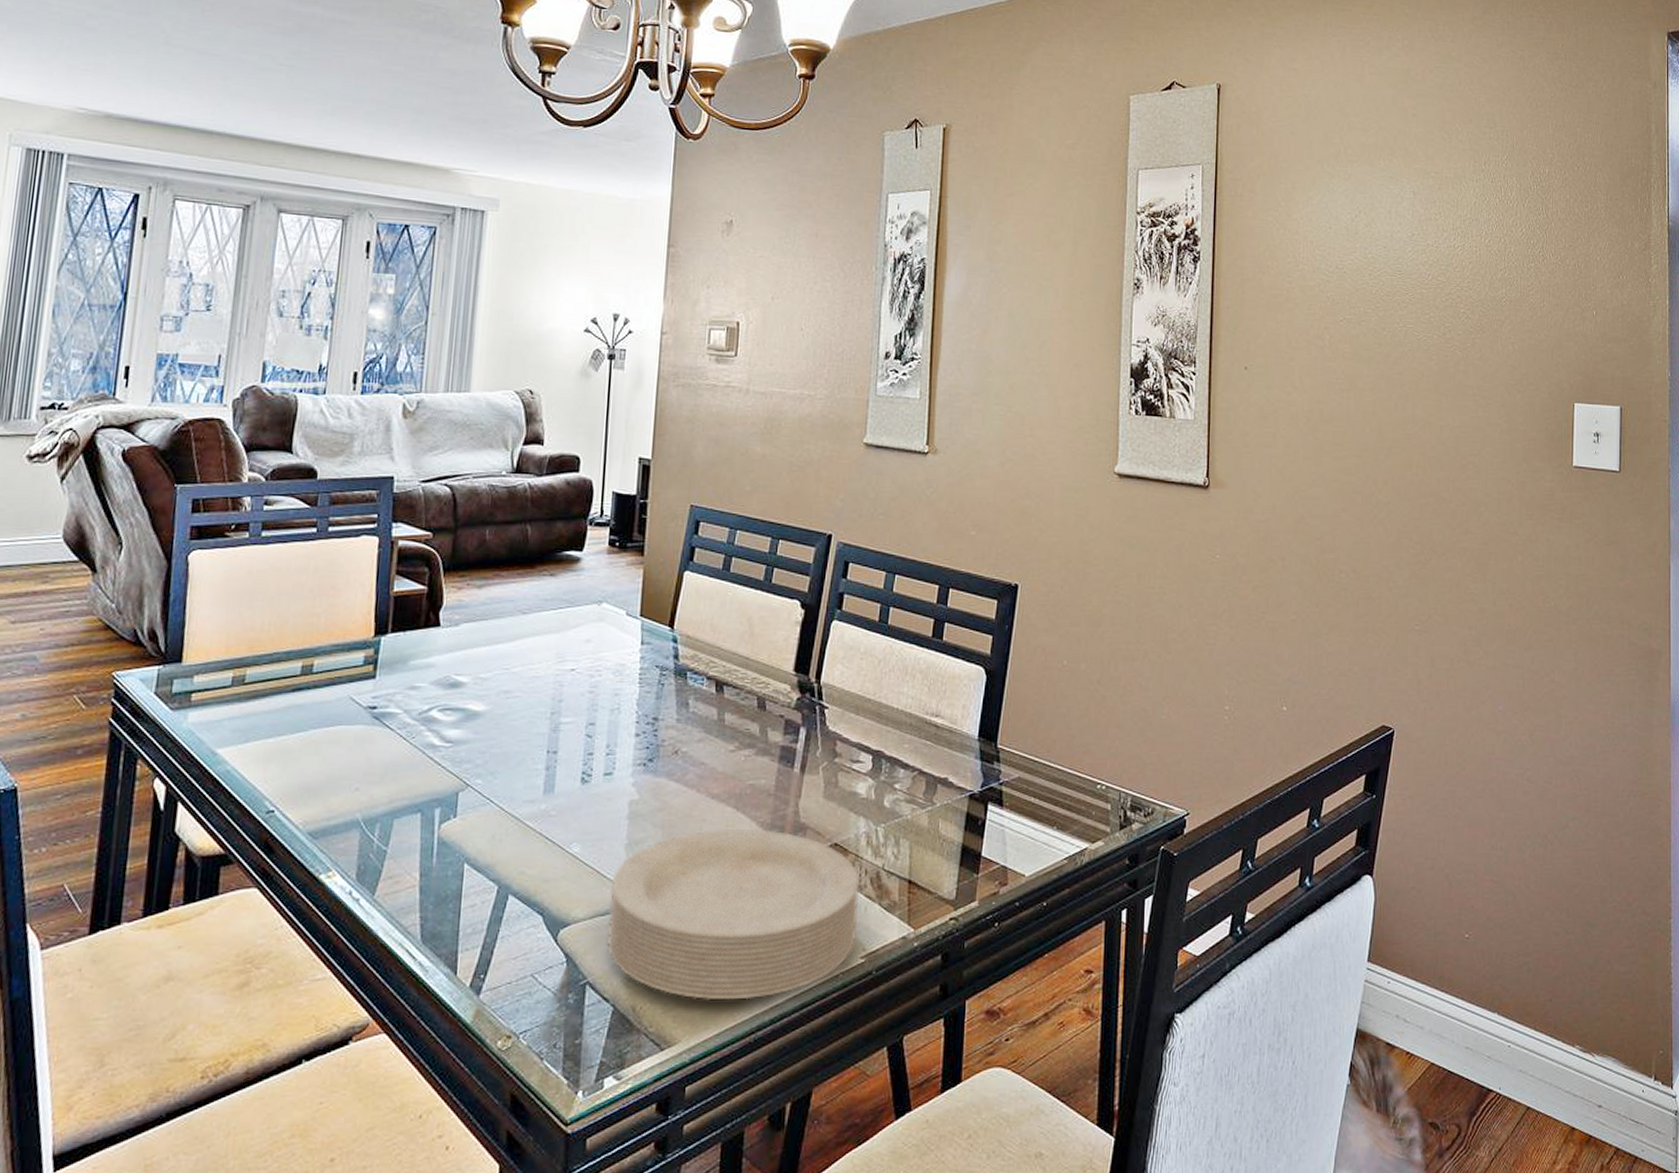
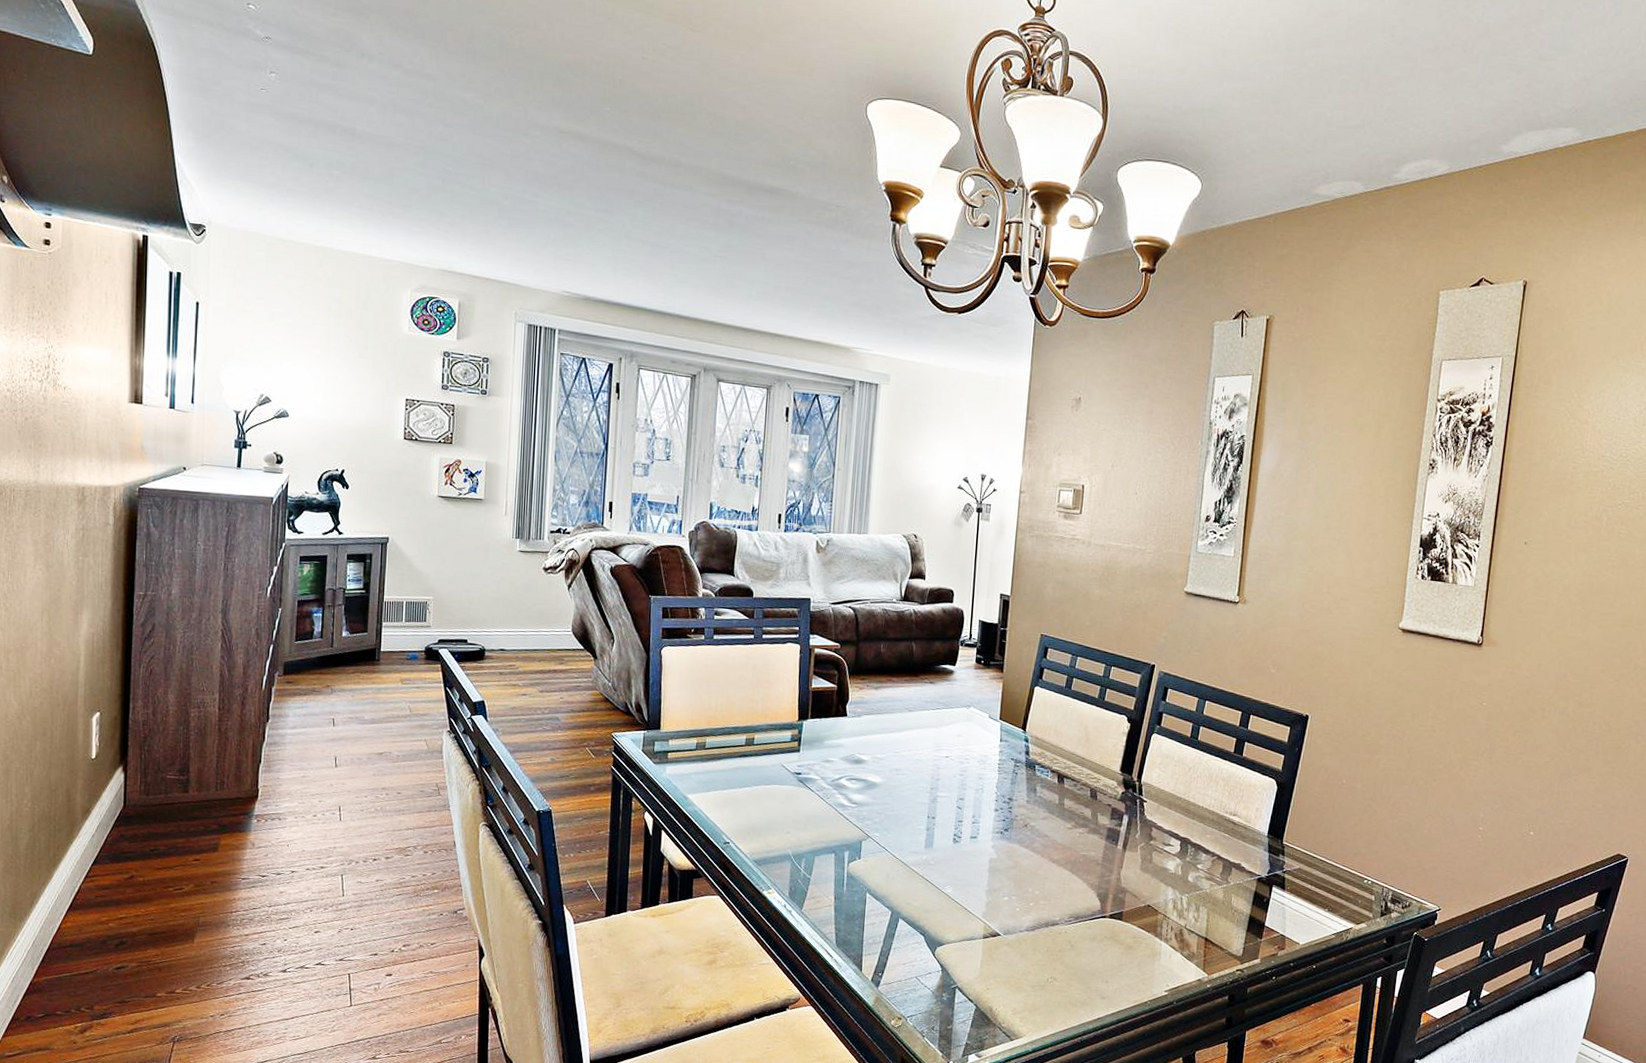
plate: present [607,828,859,1001] -> none [971,886,1166,1012]

